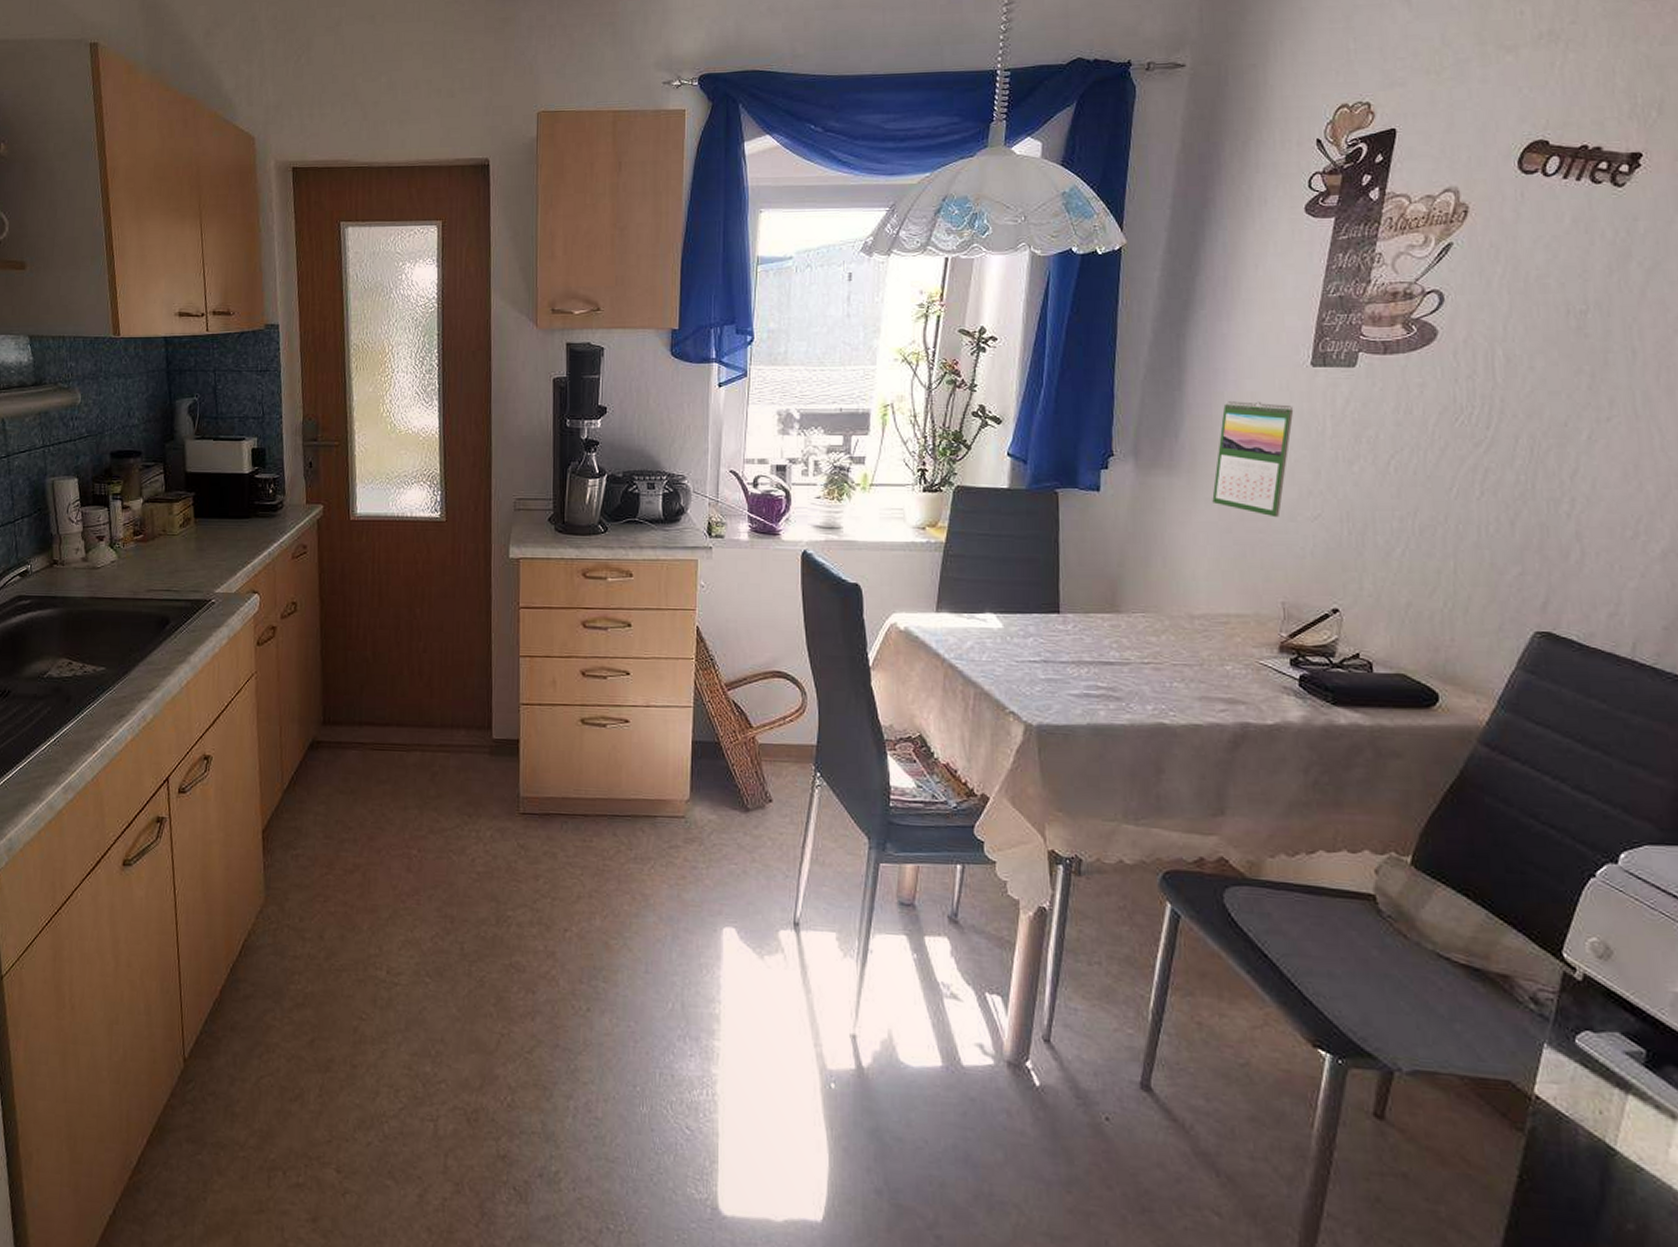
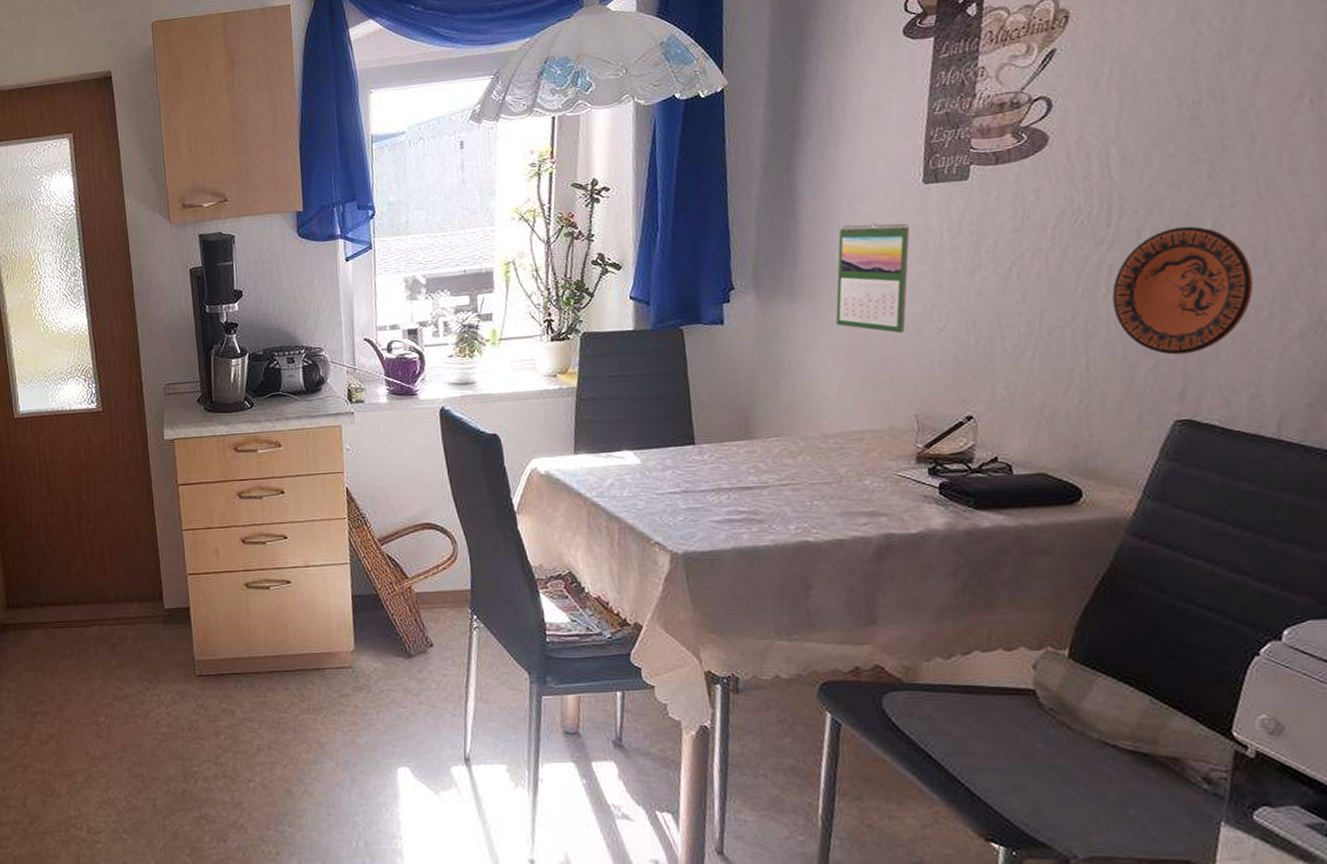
decorative plate: none [1484,436,1622,565] -> present [1112,226,1254,355]

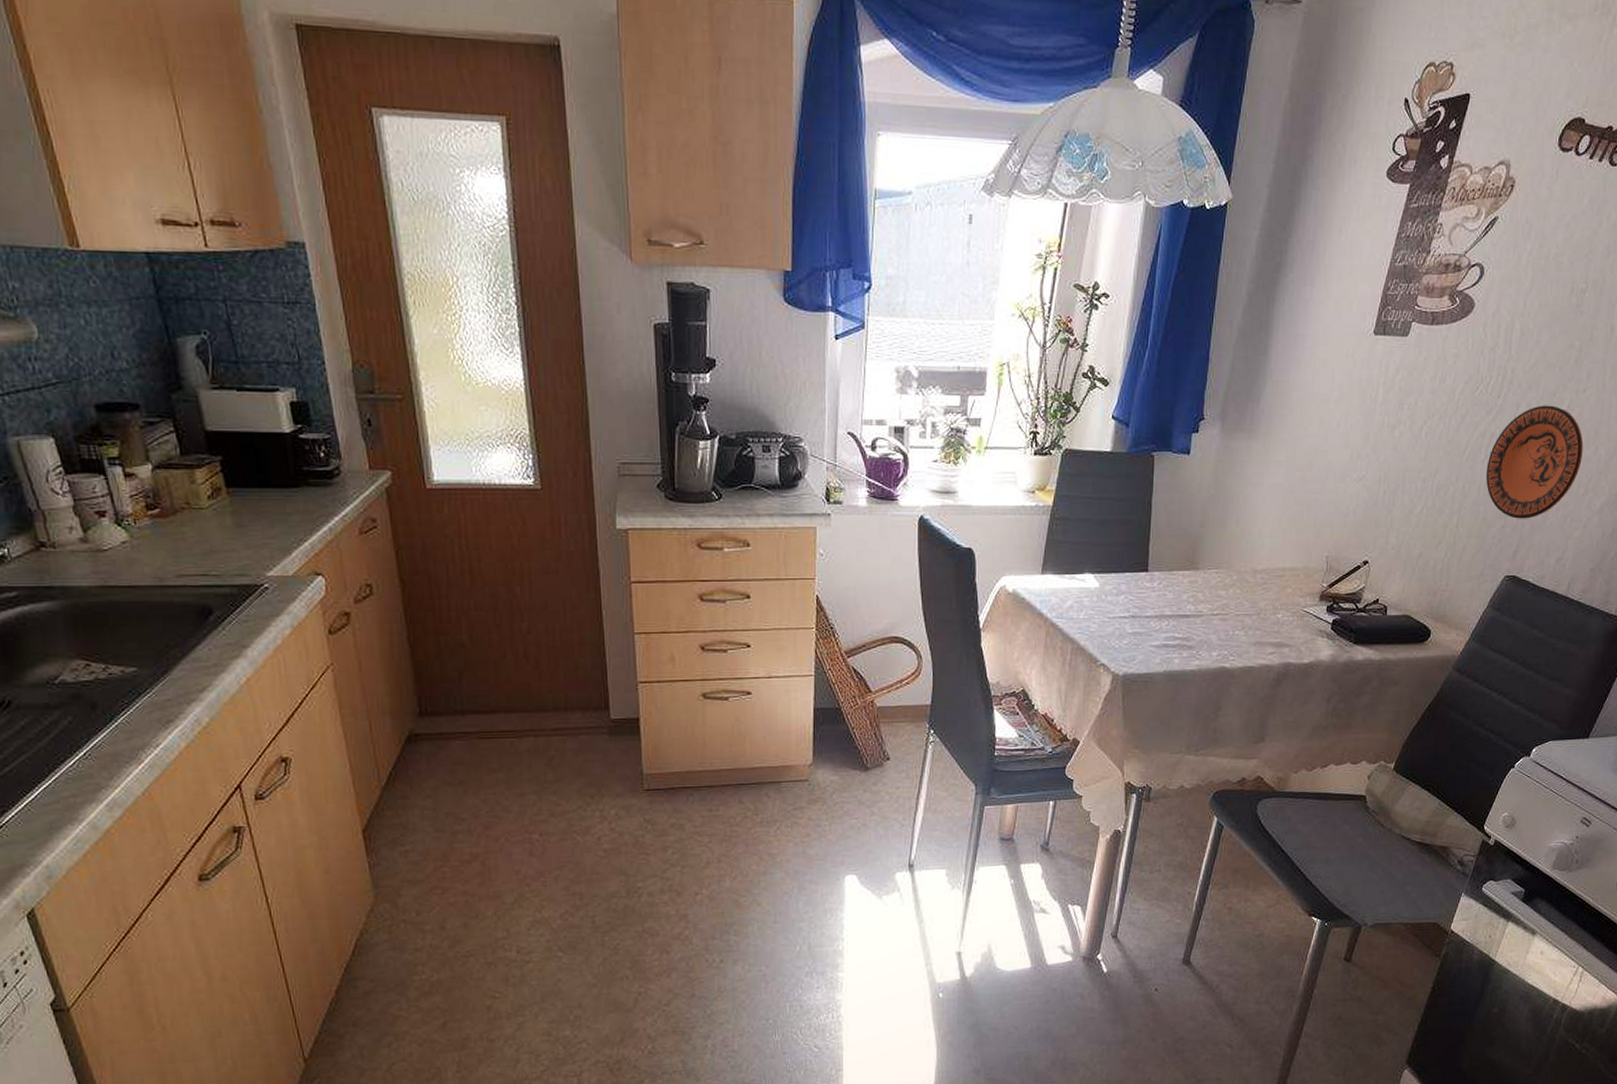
calendar: present [835,223,910,334] -> none [1281,367,1355,479]

